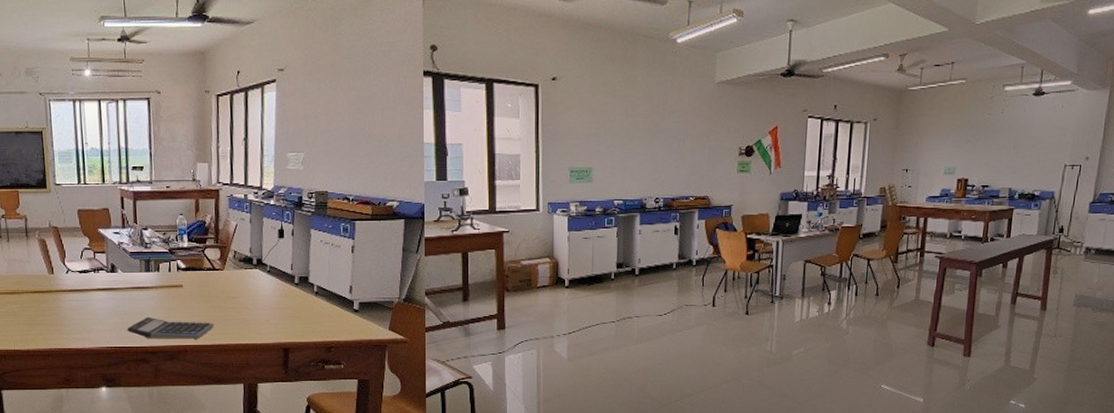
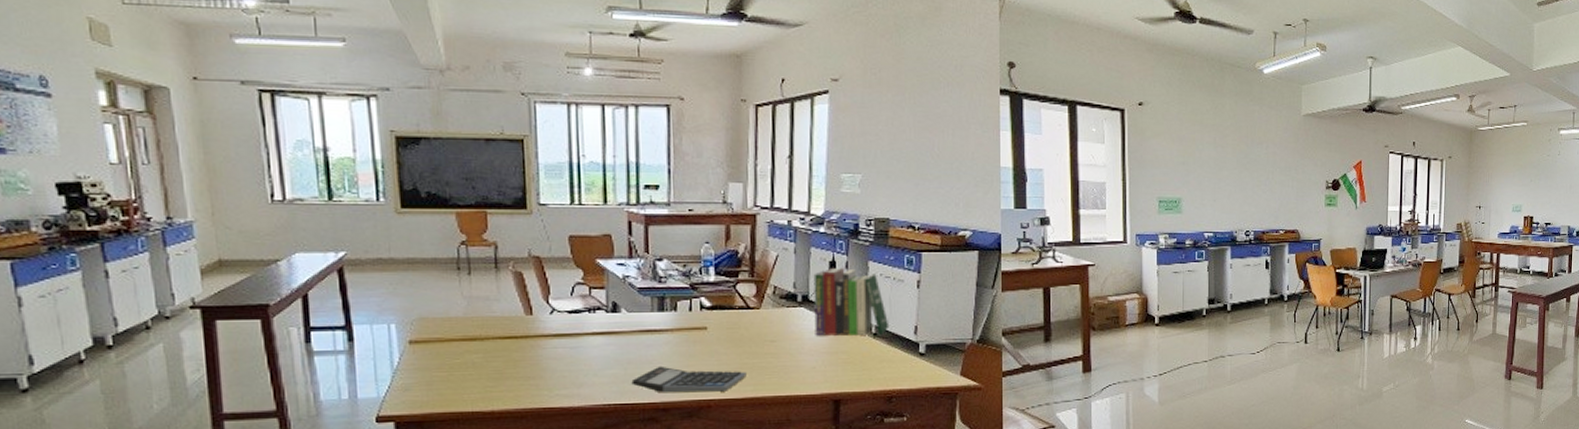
books: none [266,234,329,294] -> present [813,267,890,336]

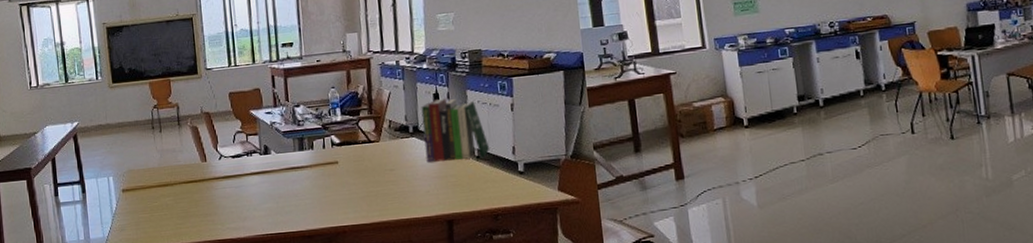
calculator: present [631,366,747,393] -> none [282,198,373,222]

